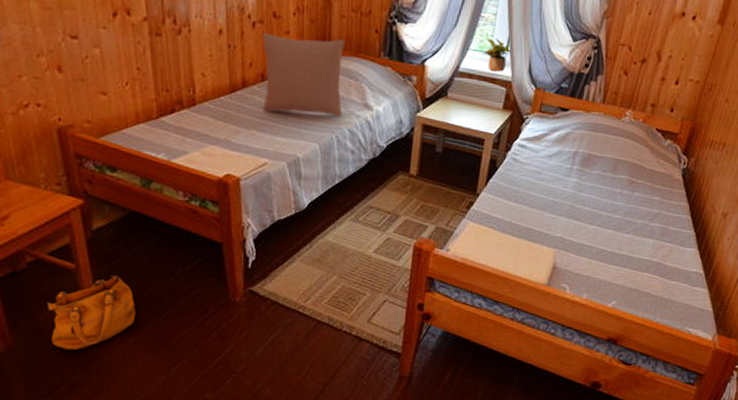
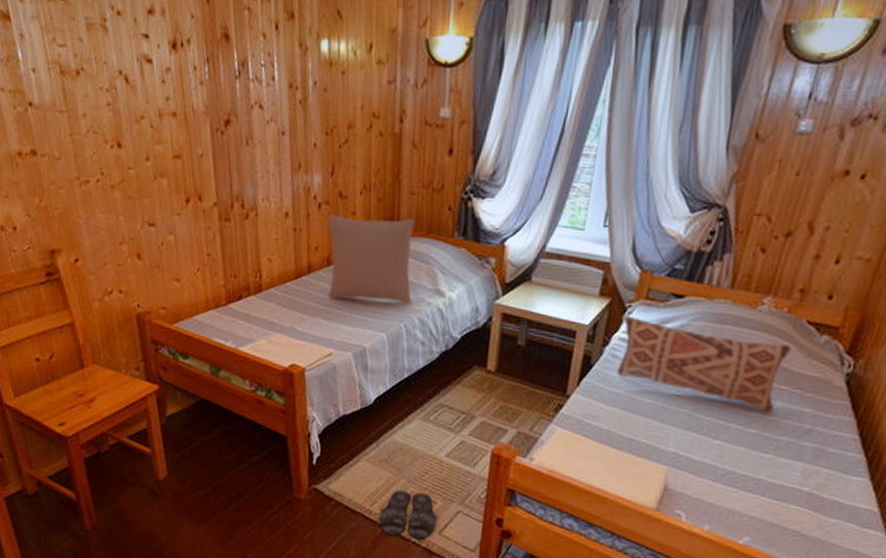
handbag: present [46,275,136,351] -> none [126,462,205,535]
slippers: none [312,286,367,329] -> present [379,490,438,540]
potted plant: present [483,38,511,73] -> none [575,212,610,253]
pillow: none [517,126,646,201] -> present [617,316,792,412]

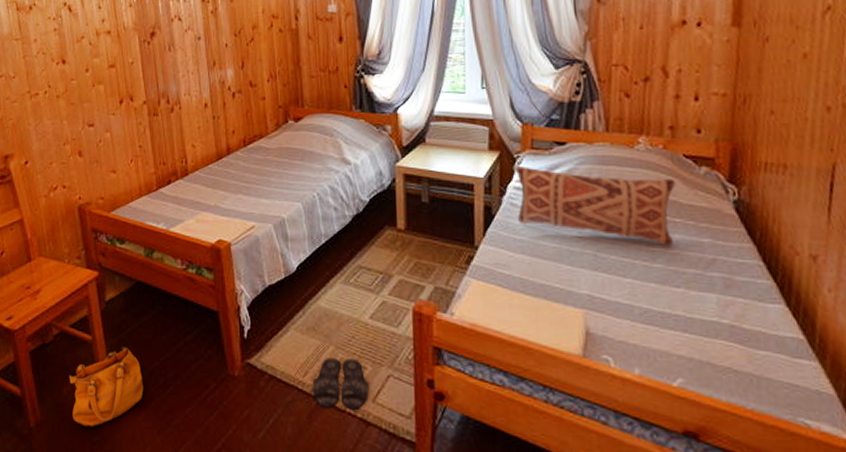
handbag: none [126,462,205,535] -> present [68,347,144,427]
pillow: present [328,214,415,304] -> none [242,99,322,175]

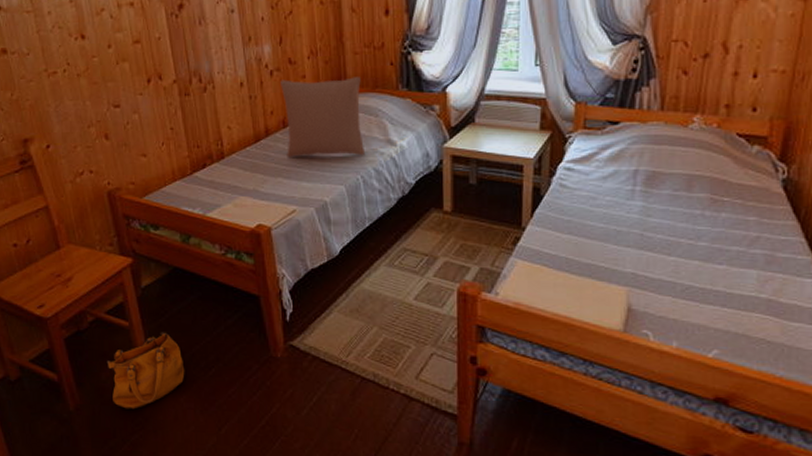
pillow: none [242,99,322,175] -> present [280,77,366,157]
slippers: present [312,358,370,410] -> none [356,338,413,386]
pillow: present [516,166,676,246] -> none [567,147,727,224]

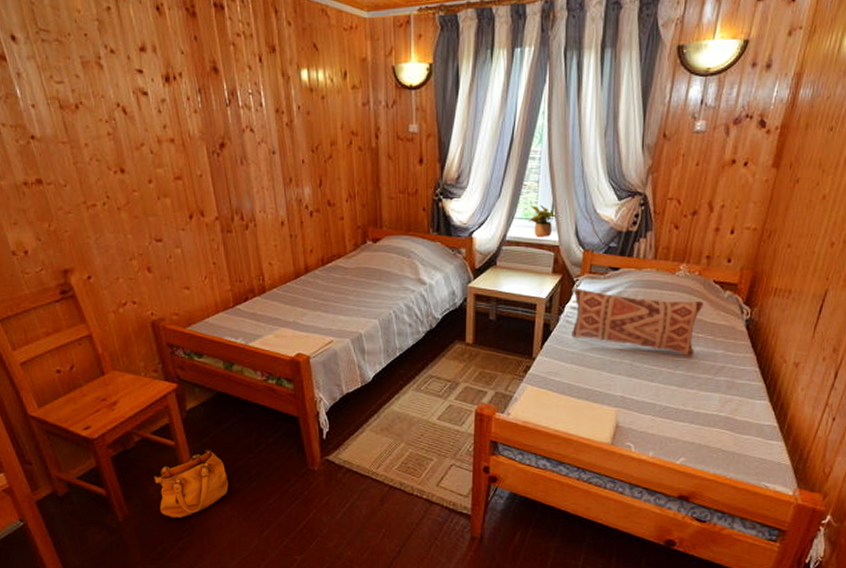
pillow: present [280,77,366,157] -> none [320,220,398,293]
potted plant: none [509,54,541,91] -> present [528,205,556,238]
pillow: none [567,147,727,224] -> present [572,289,704,356]

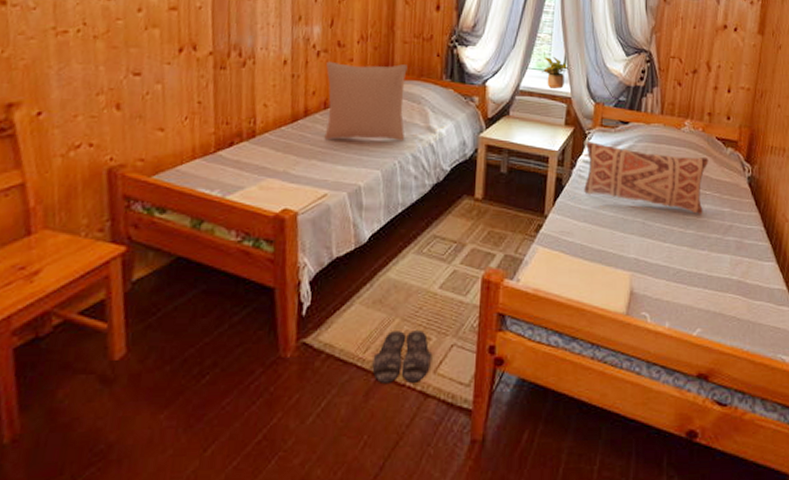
handbag: present [153,450,229,519] -> none [68,334,172,435]
pillow: none [320,220,398,293] -> present [324,61,408,142]
slippers: none [385,453,435,493] -> present [372,331,433,385]

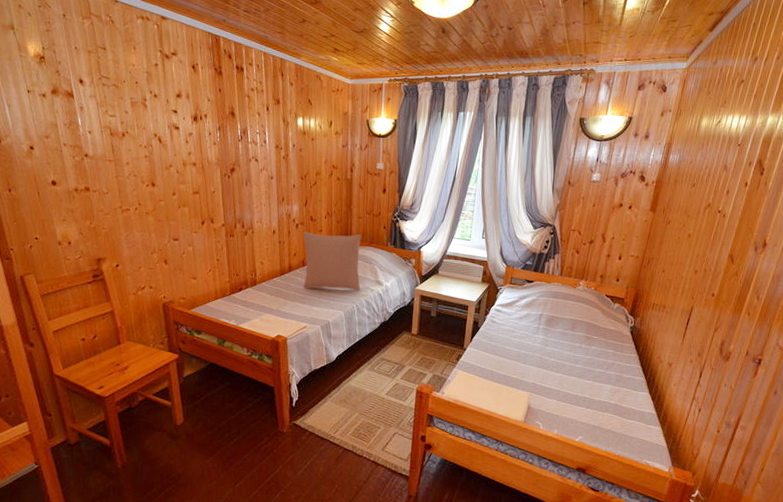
slippers: present [372,331,433,385] -> none [340,421,381,455]
potted plant: present [542,57,568,90] -> none [465,229,486,255]
pillow: present [584,142,709,214] -> none [495,295,598,354]

